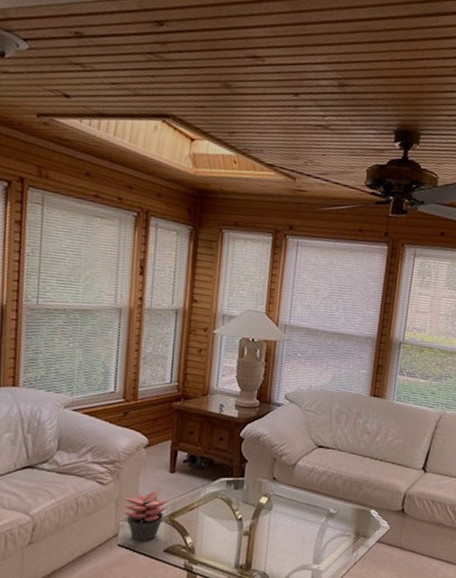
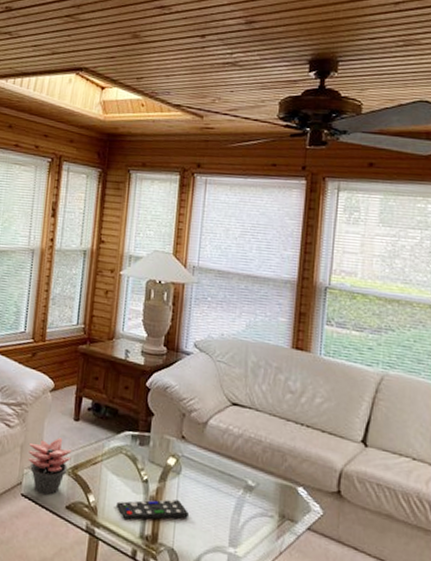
remote control: none [212,532,279,555] -> present [115,499,189,521]

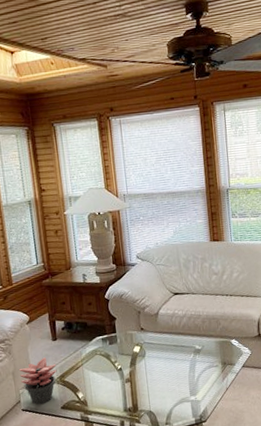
remote control: present [115,499,189,521] -> none [100,375,157,403]

